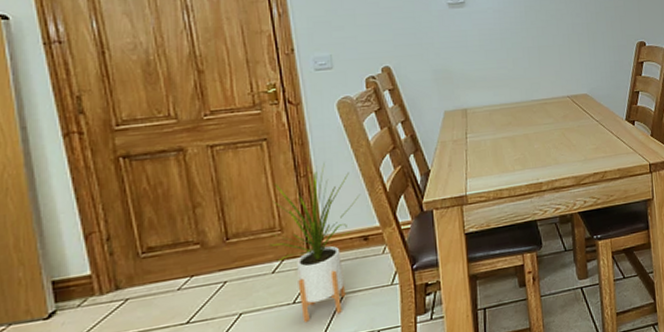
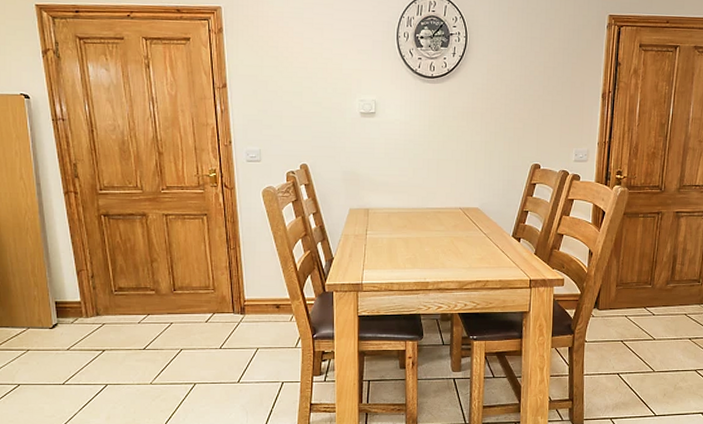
house plant: present [269,163,361,323] -> none [205,240,277,365]

